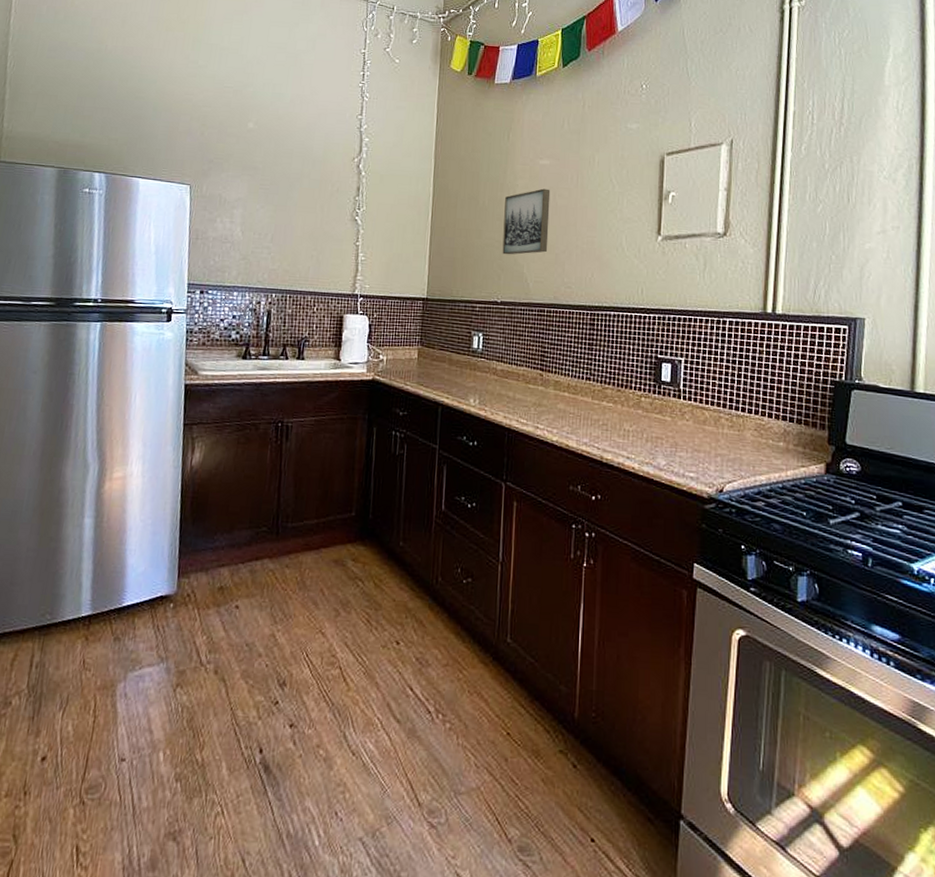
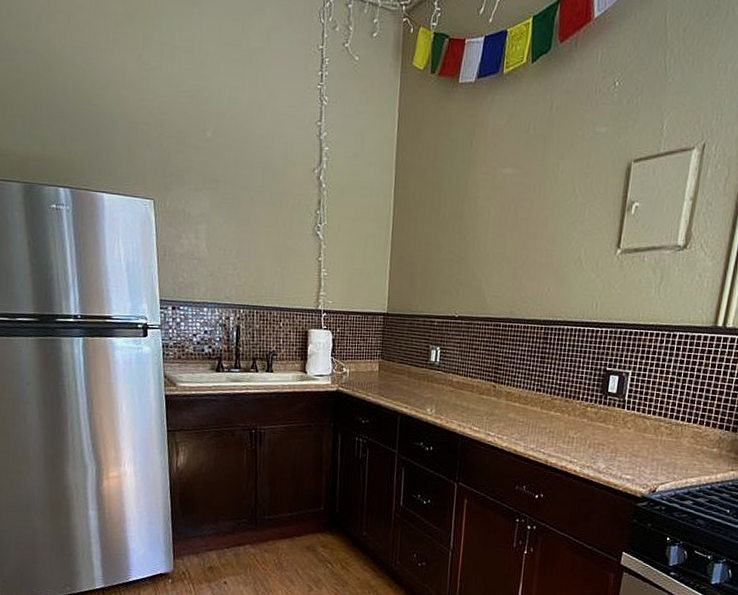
wall art: present [502,188,551,255] -> none [461,200,512,270]

